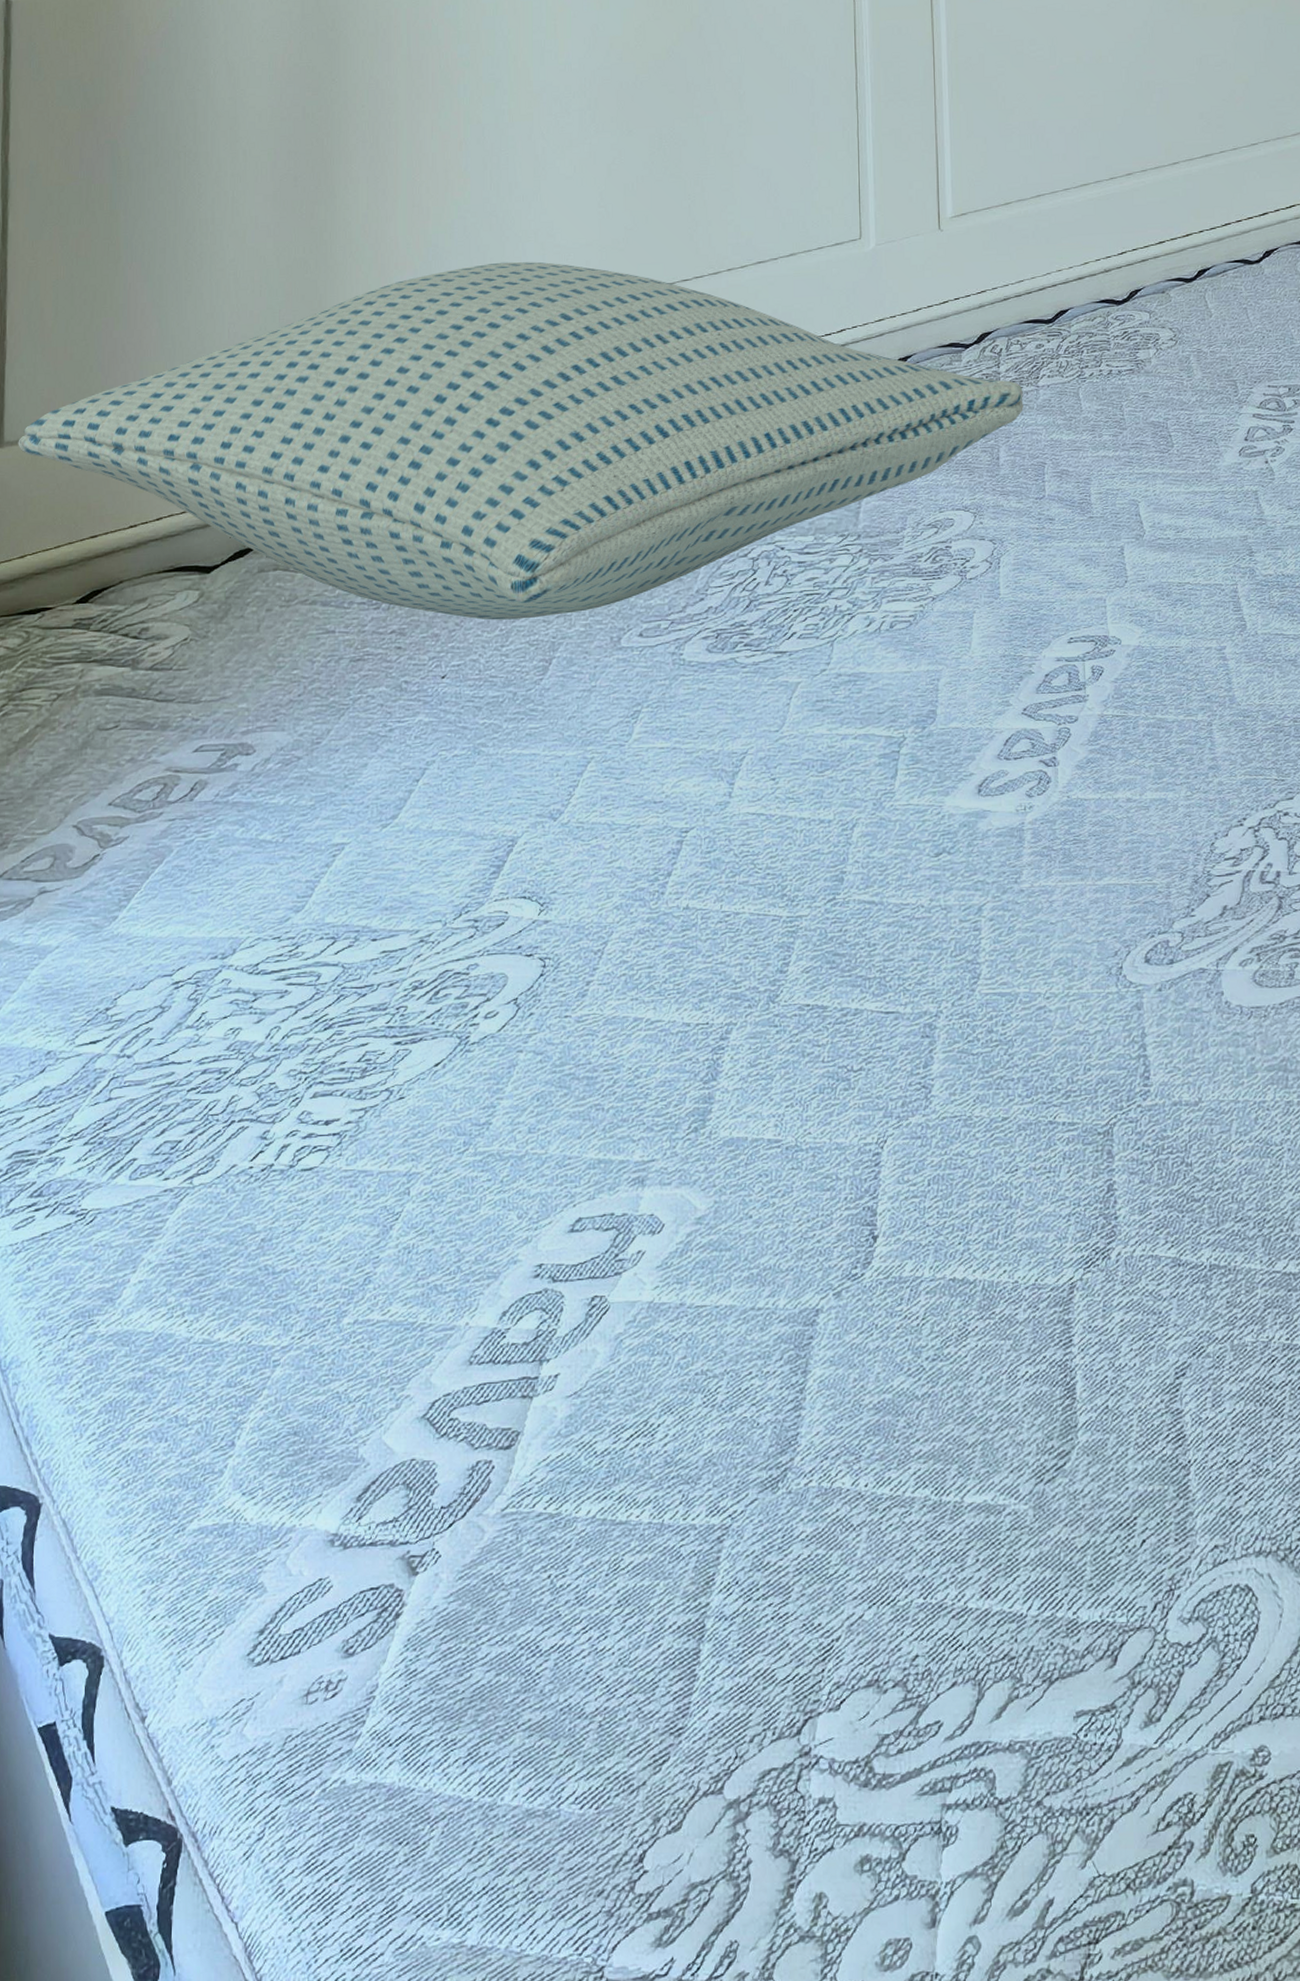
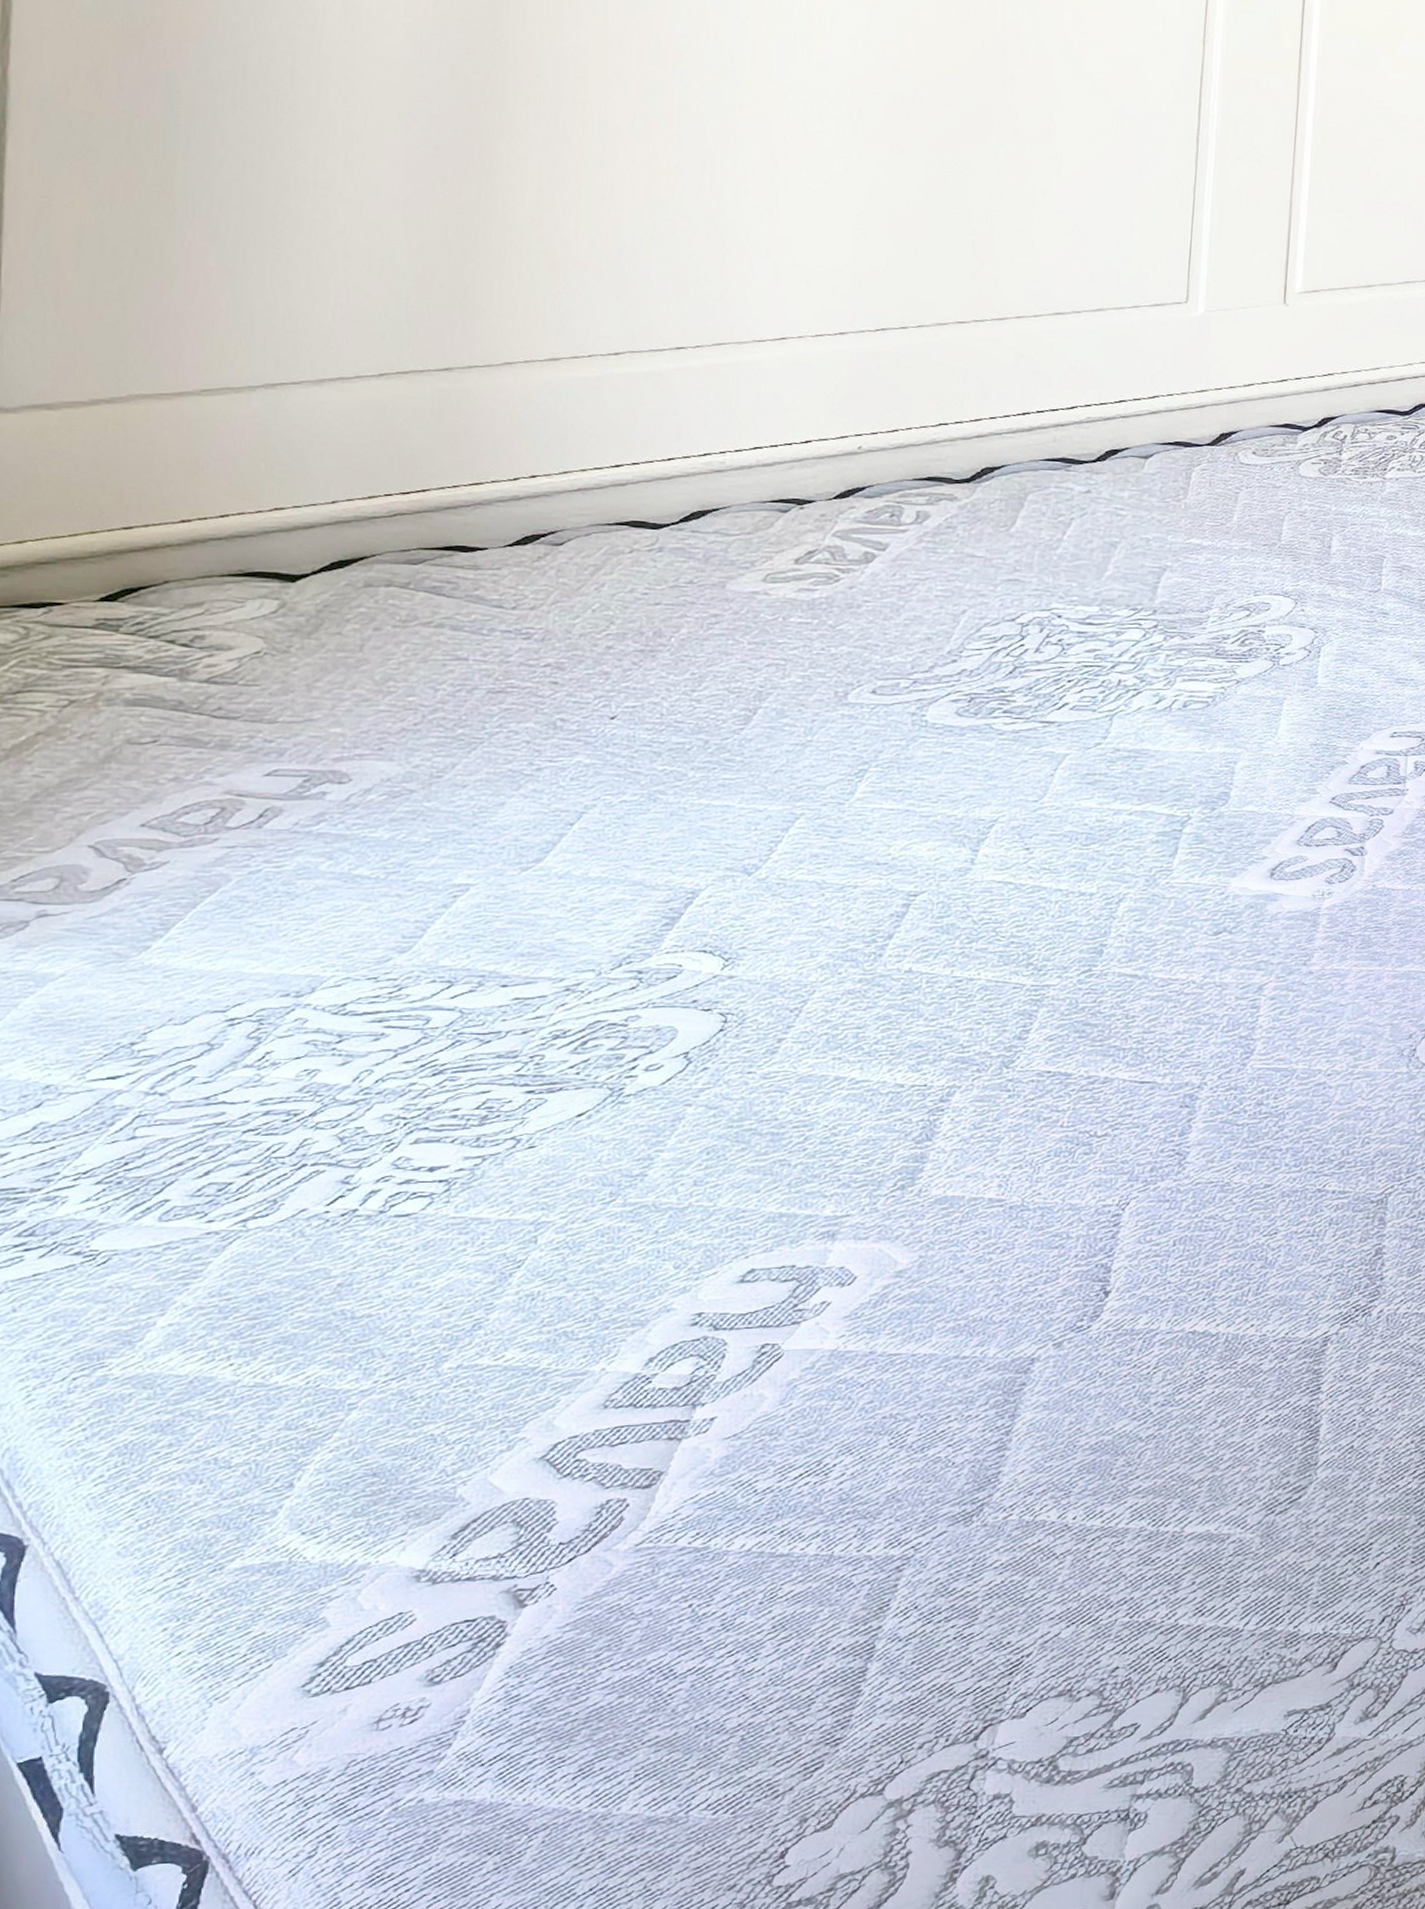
pillow: present [18,261,1024,620] -> none [16,275,1367,665]

